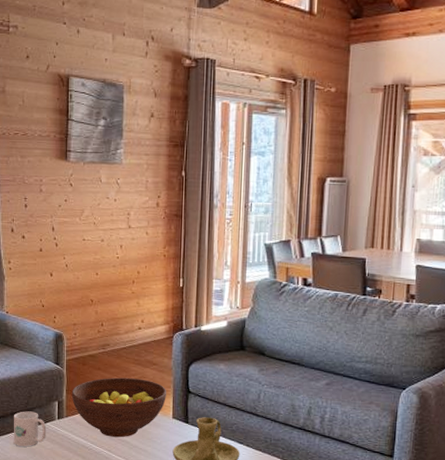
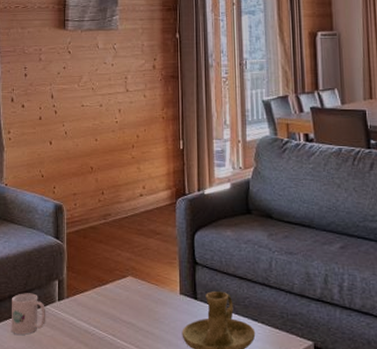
fruit bowl: present [71,377,167,438] -> none [72,250,173,320]

